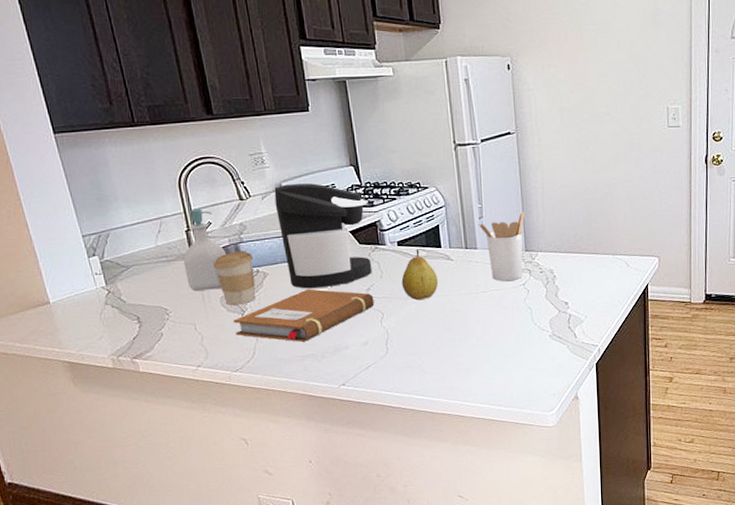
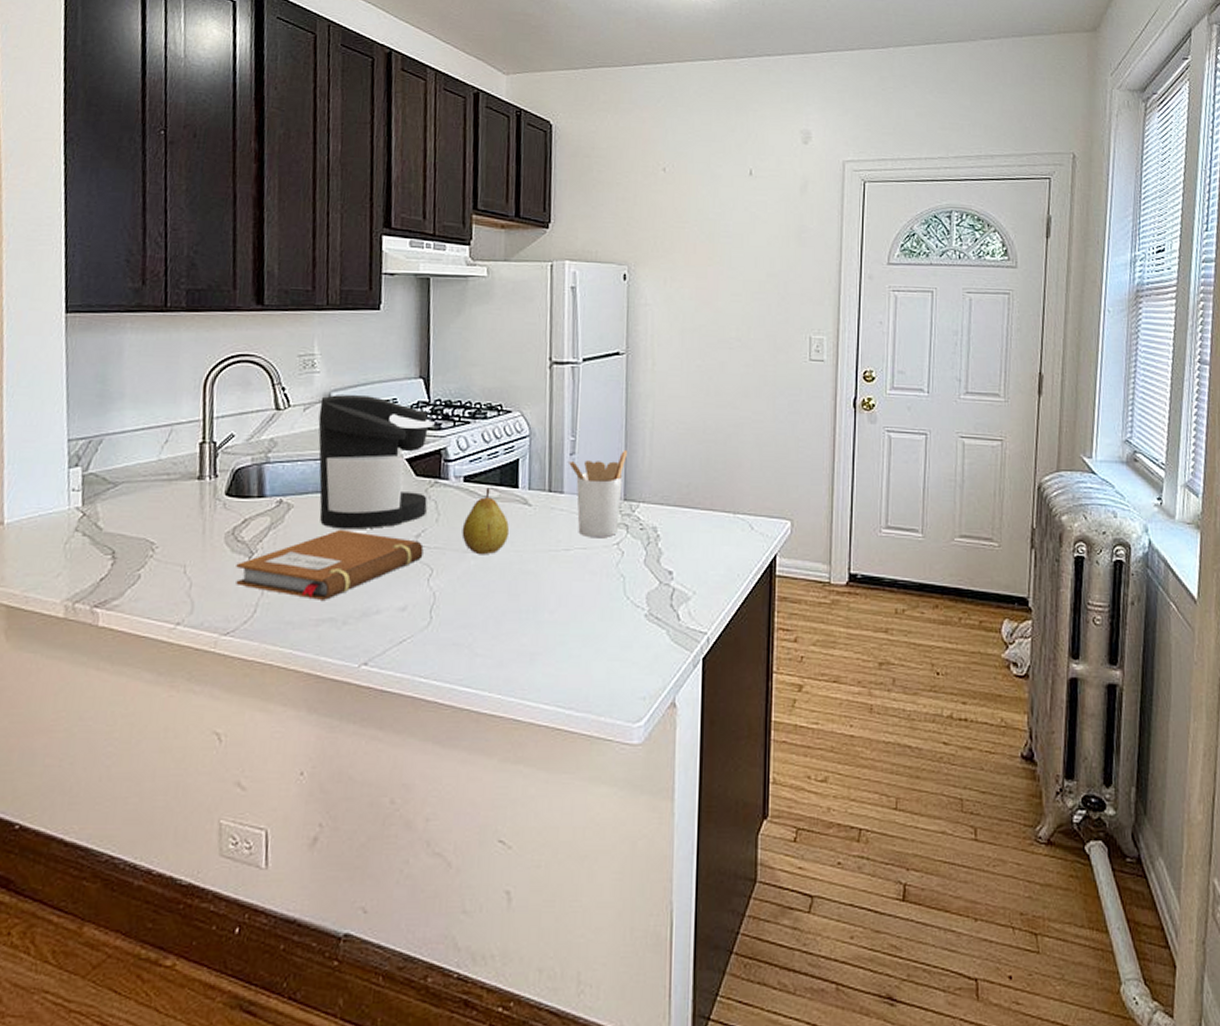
soap bottle: present [183,208,227,291] -> none [187,416,246,521]
coffee cup: present [212,251,255,305] -> none [224,473,278,544]

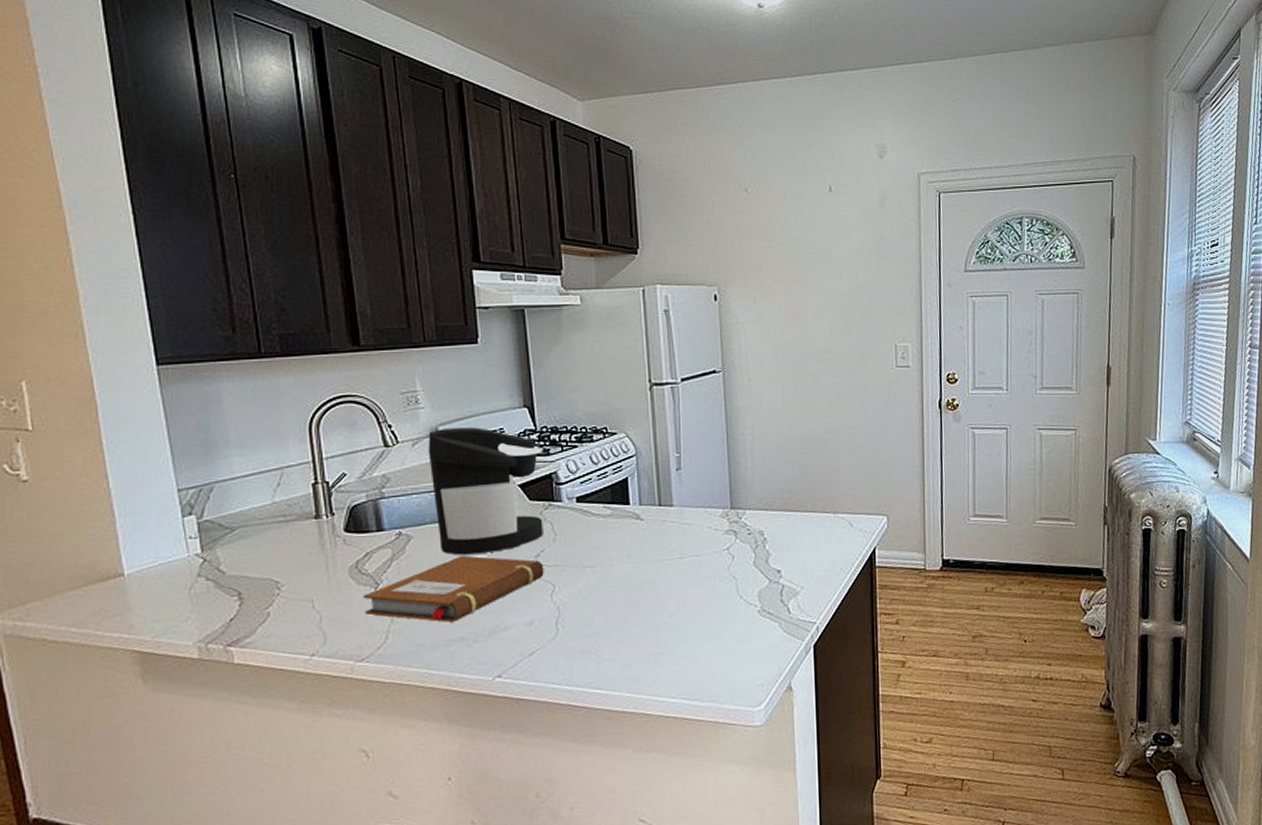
fruit: present [461,488,509,555] -> none [579,506,624,569]
utensil holder: present [567,449,627,537] -> none [674,461,730,545]

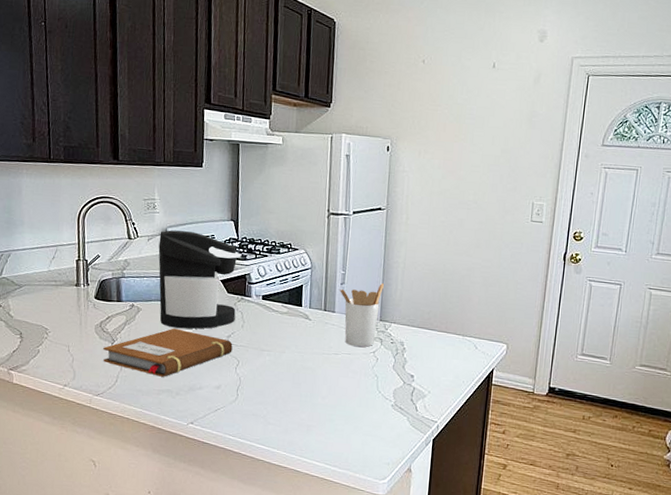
utensil holder: none [674,461,730,545] -> present [339,282,384,347]

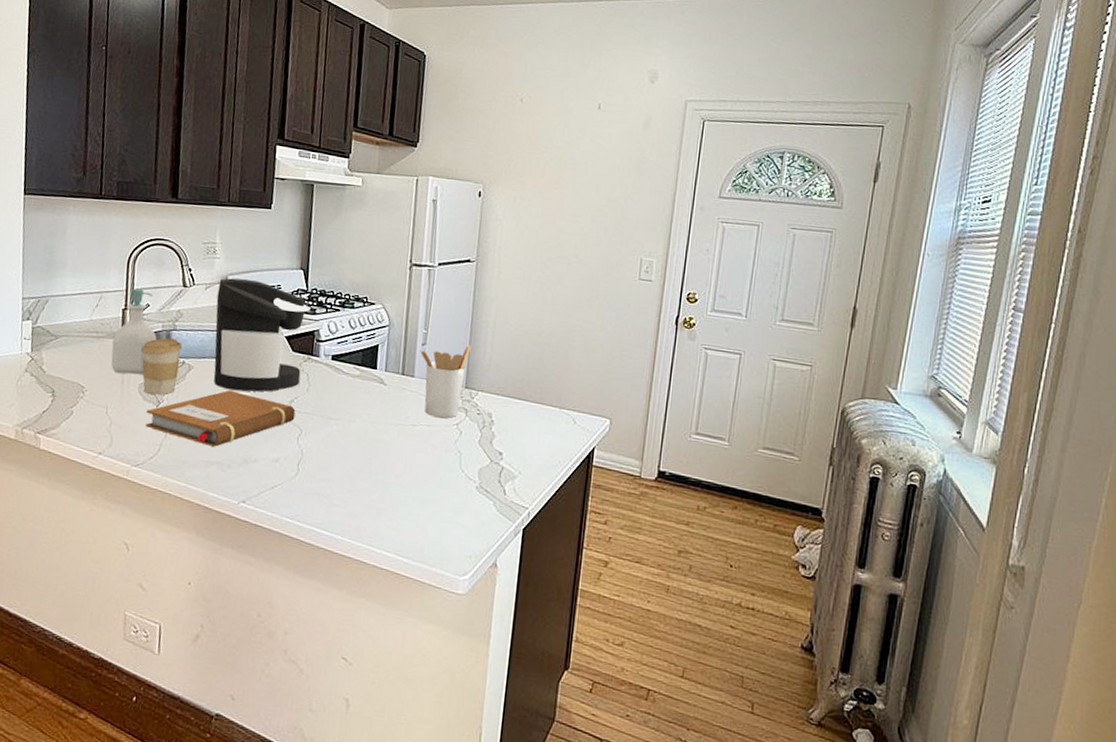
soap bottle: none [69,241,109,317] -> present [111,288,157,375]
coffee cup: none [94,284,131,334] -> present [140,338,182,395]

